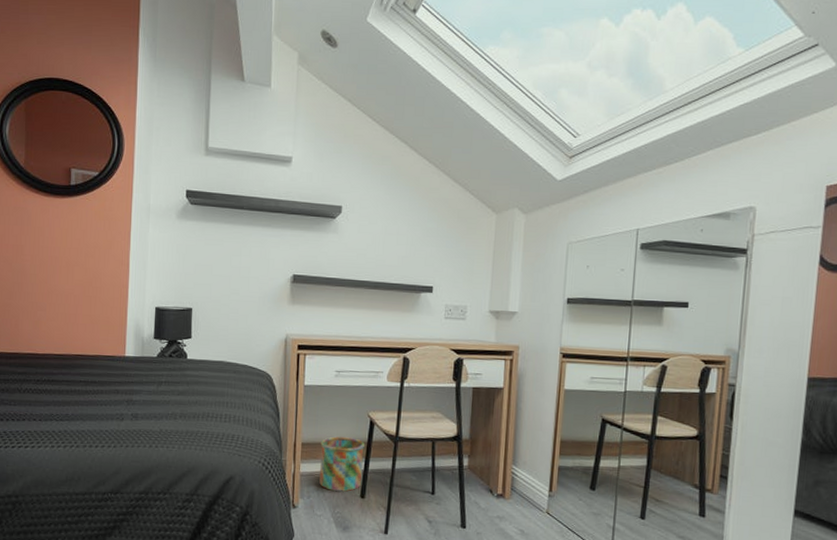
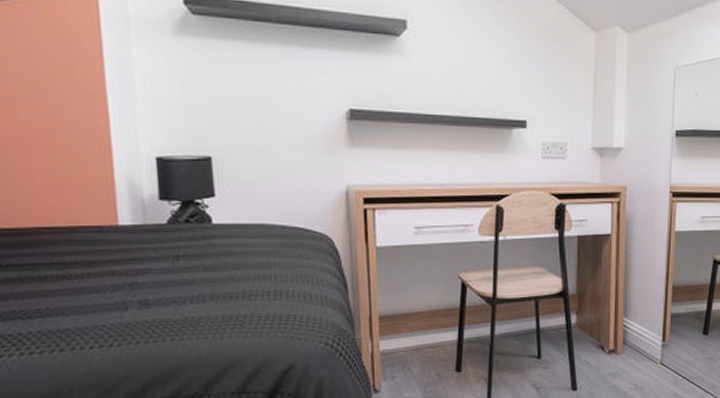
bucket: present [319,436,365,492] -> none [402,304,457,368]

